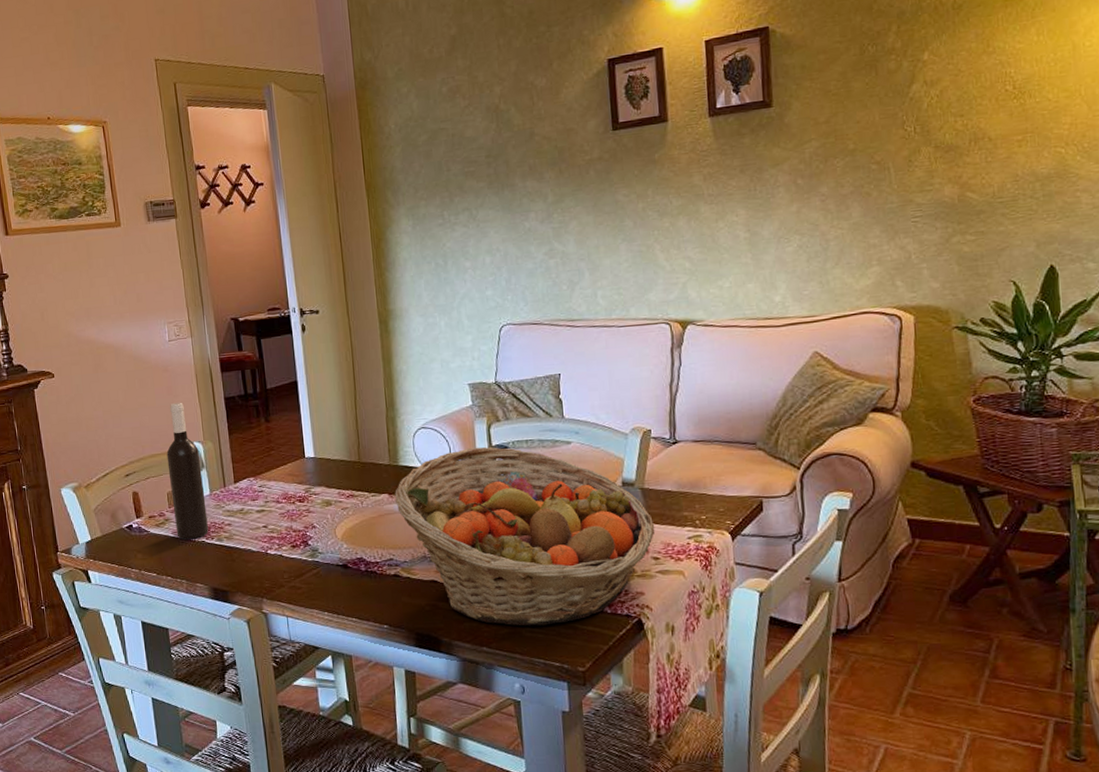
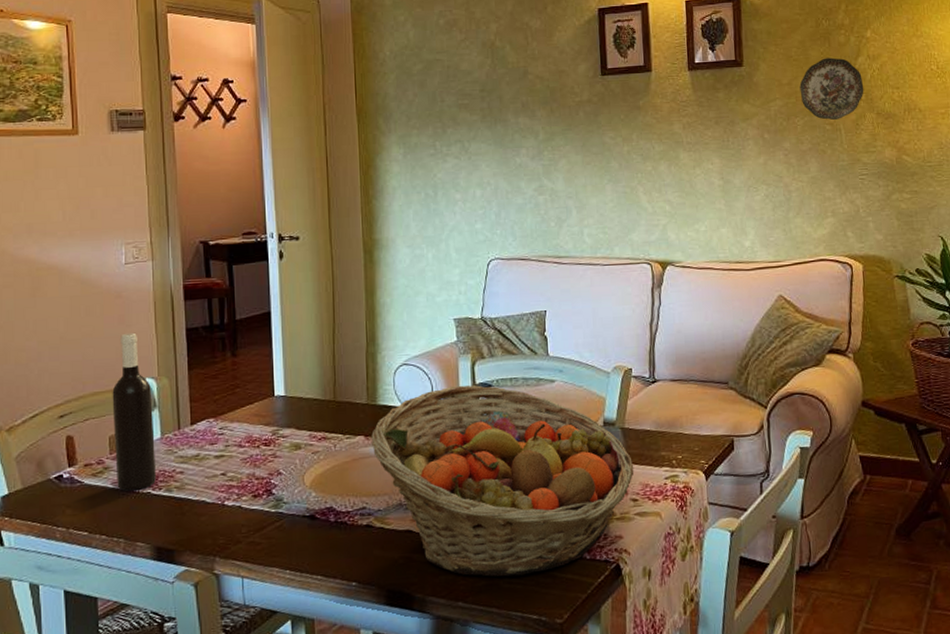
decorative plate: none [839,87,919,159] -> present [799,57,864,121]

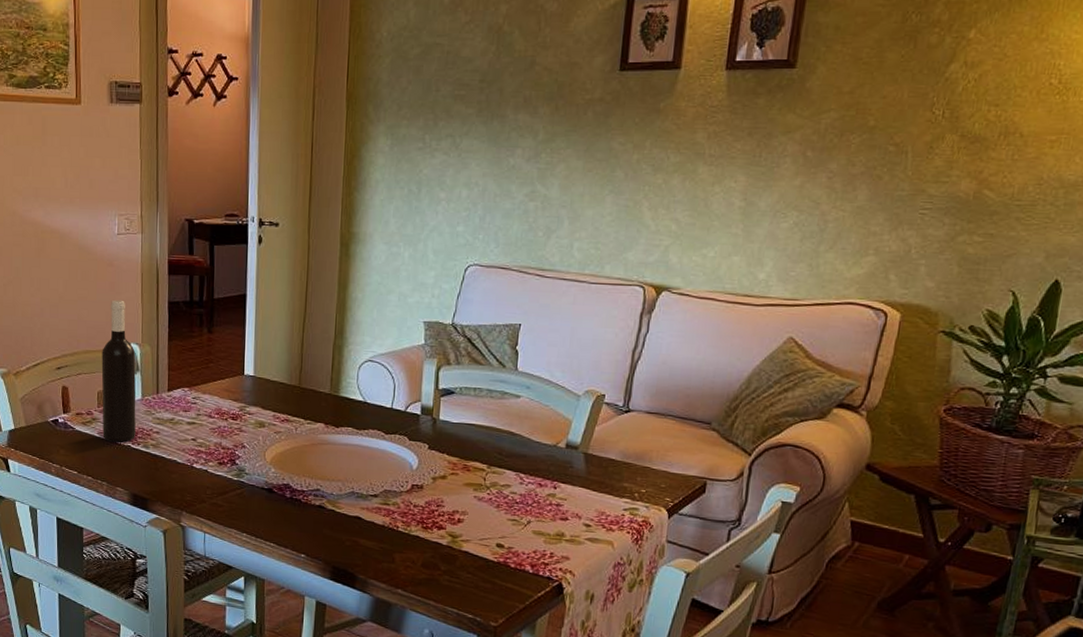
fruit basket: present [371,385,634,577] -> none [331,388,592,576]
decorative plate: present [799,57,864,121] -> none [863,62,951,141]

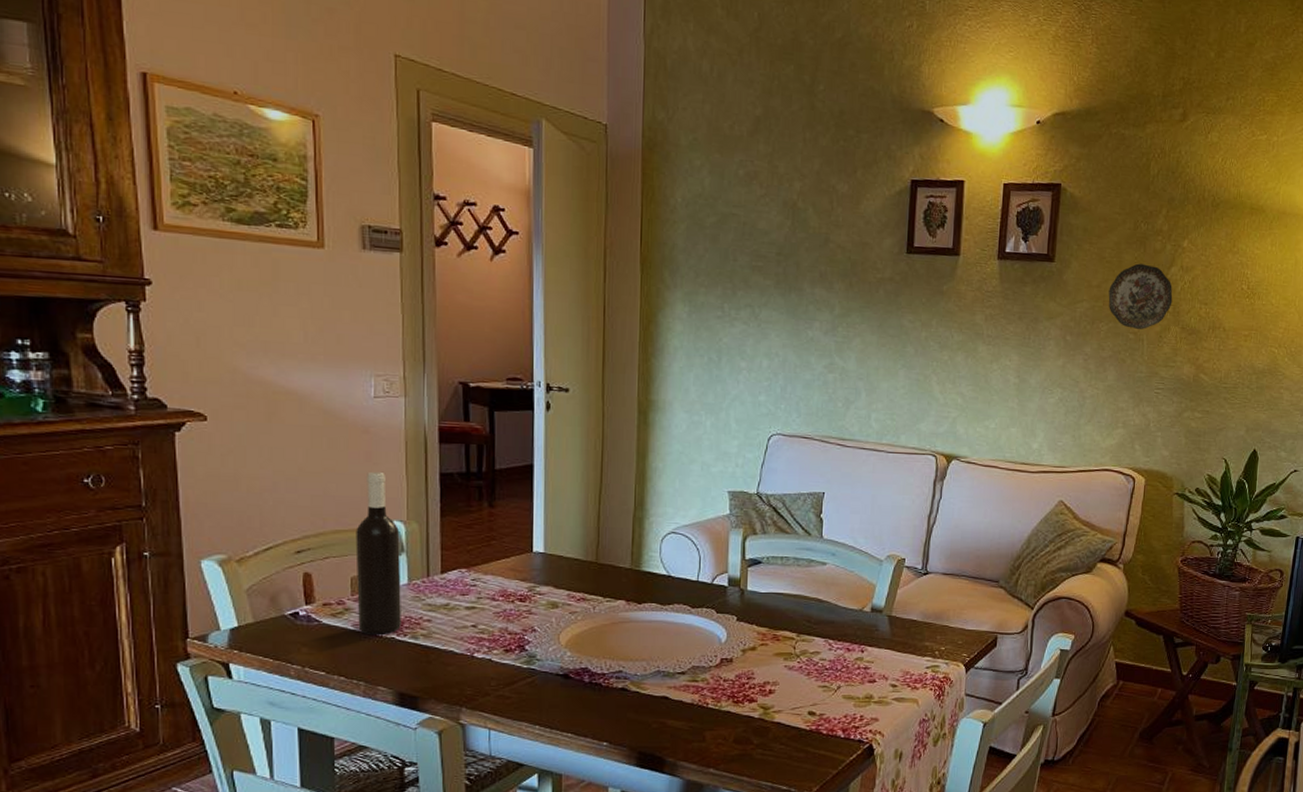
decorative plate: none [863,62,951,141] -> present [1108,263,1173,330]

